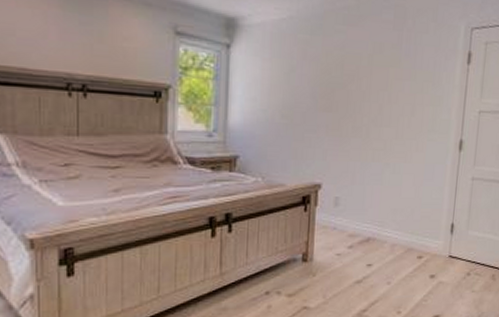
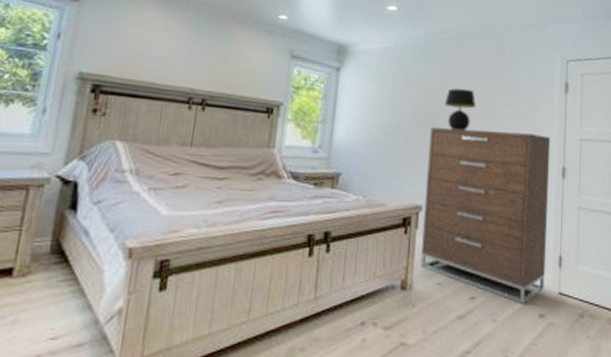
dresser: none [320,105,450,267] -> present [420,127,551,304]
table lamp: none [343,62,376,108] -> present [445,88,477,131]

